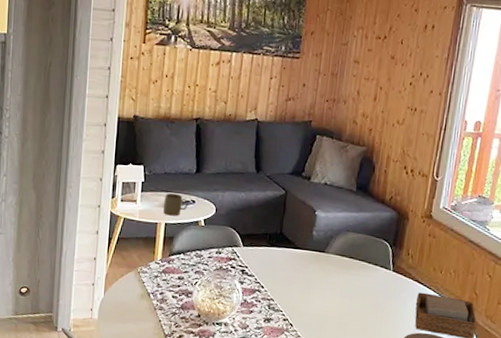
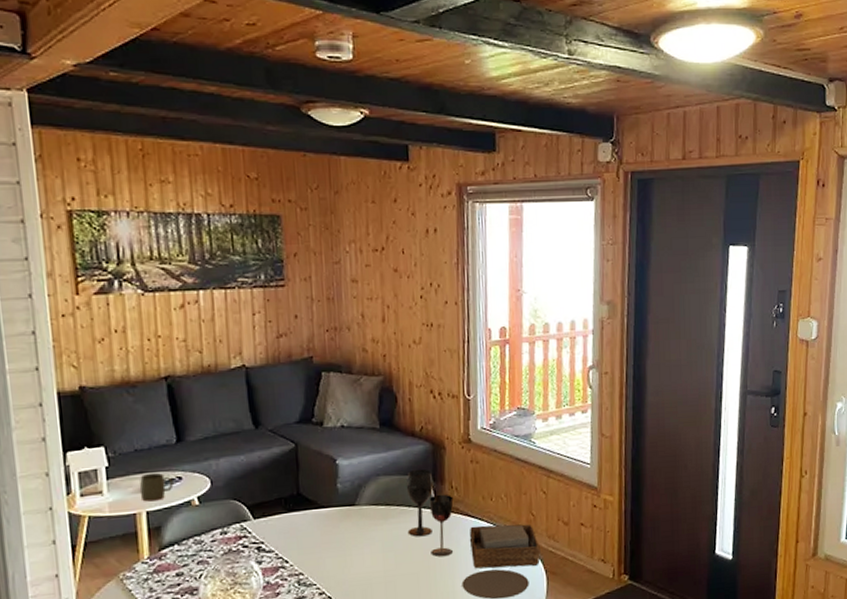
wine glass: none [364,232,394,292] -> present [406,469,434,537]
wineglass: none [380,257,408,313] -> present [429,494,454,557]

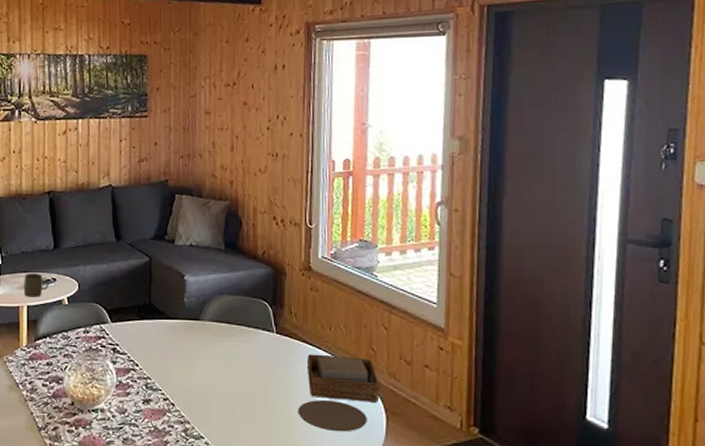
wine glass: present [406,469,434,537] -> none [247,291,274,358]
wineglass: present [429,494,454,557] -> none [268,318,292,381]

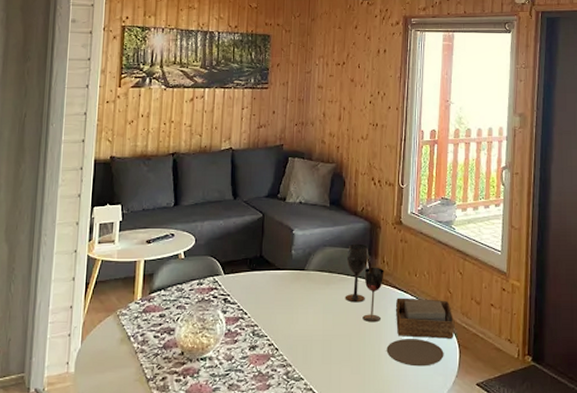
mug: present [23,273,49,297] -> none [141,229,168,252]
wine glass: none [247,291,274,358] -> present [345,243,369,303]
wineglass: none [268,318,292,381] -> present [362,267,384,323]

